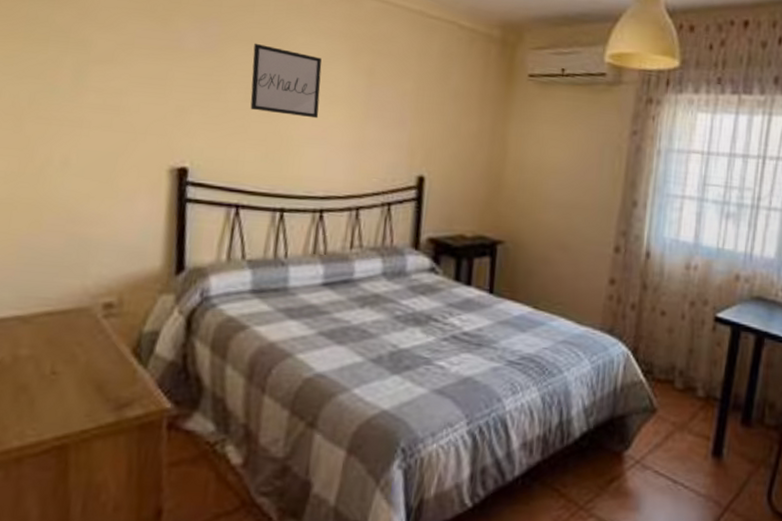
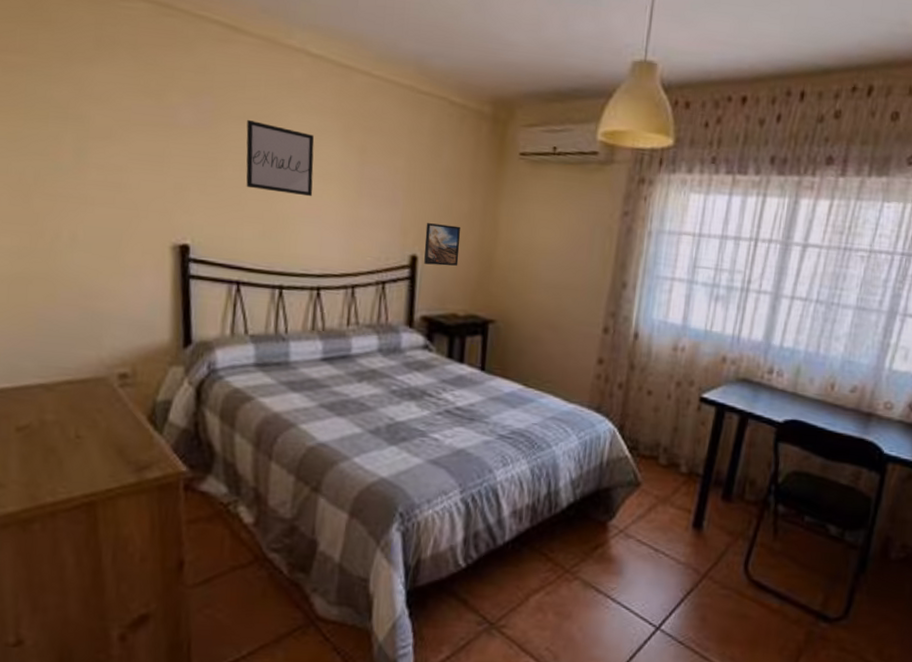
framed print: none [431,143,469,187] -> present [424,223,461,266]

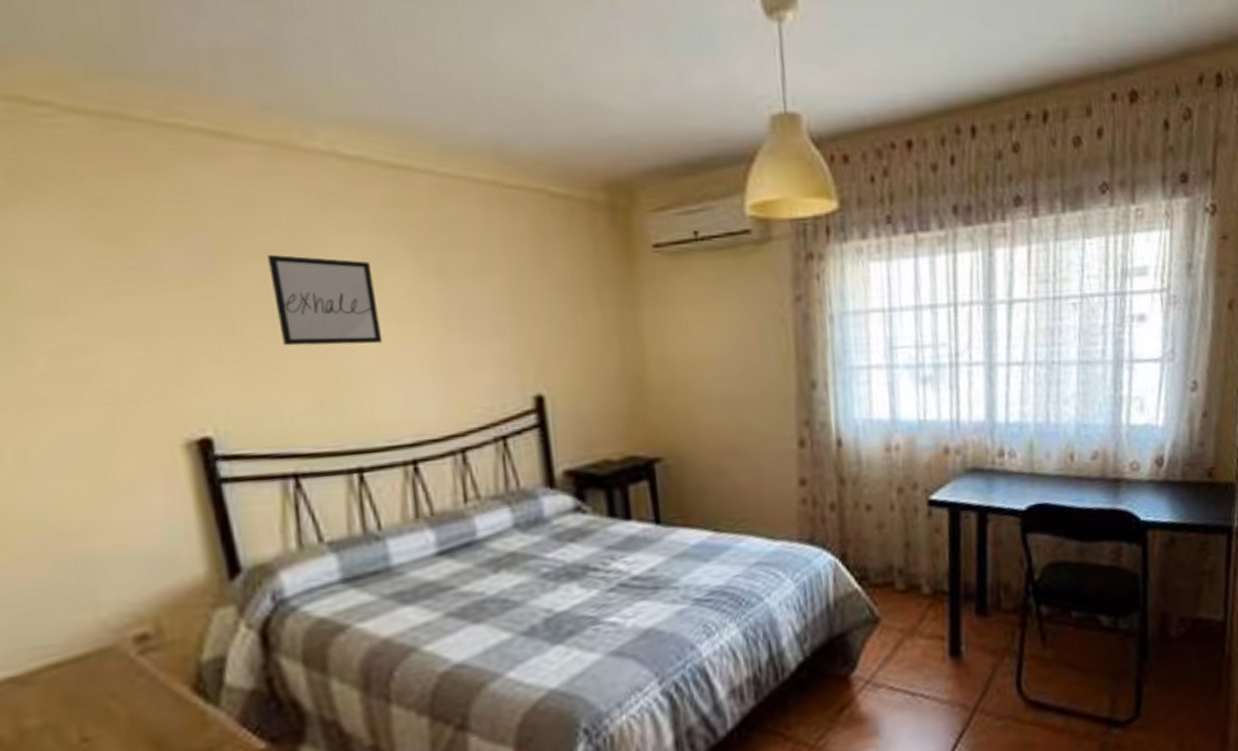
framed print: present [424,223,461,266] -> none [547,348,600,404]

